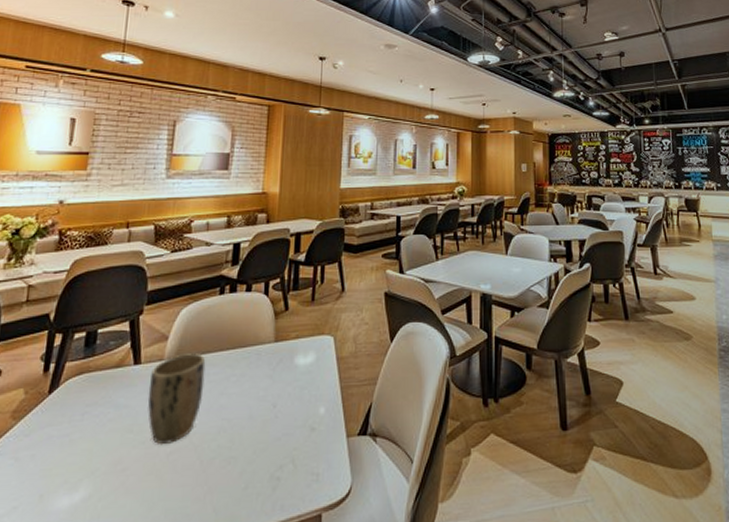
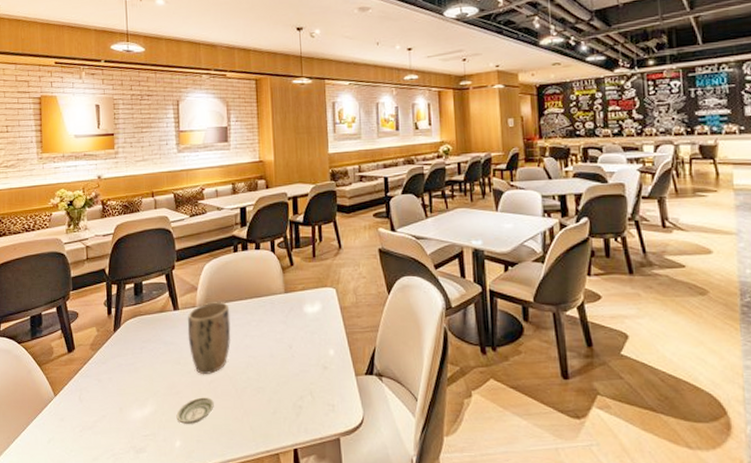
saucer: none [117,473,170,510] -> present [176,397,214,424]

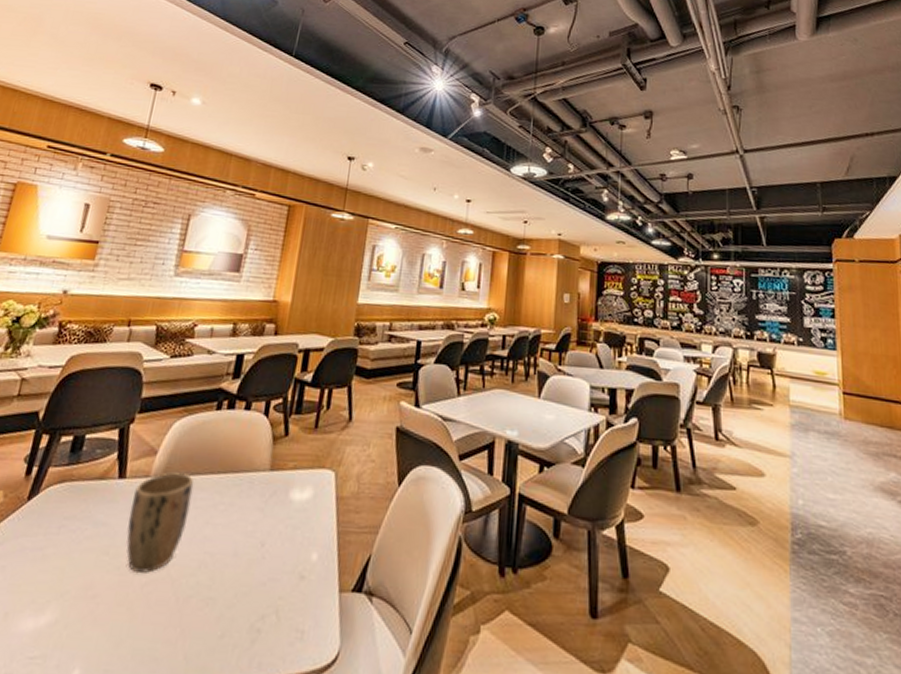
saucer: present [176,397,214,424] -> none [83,605,142,645]

